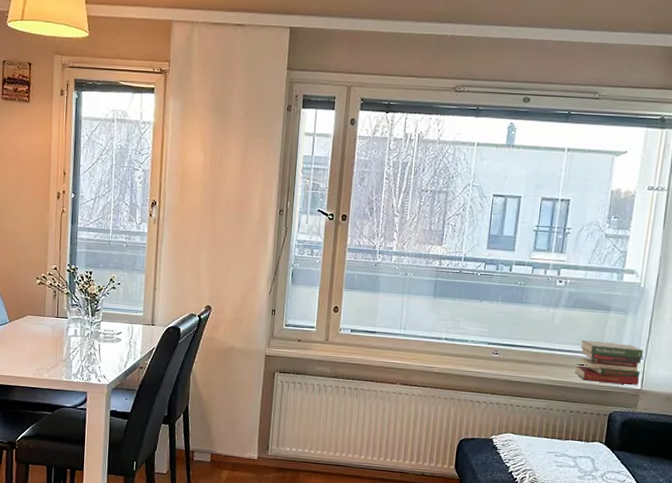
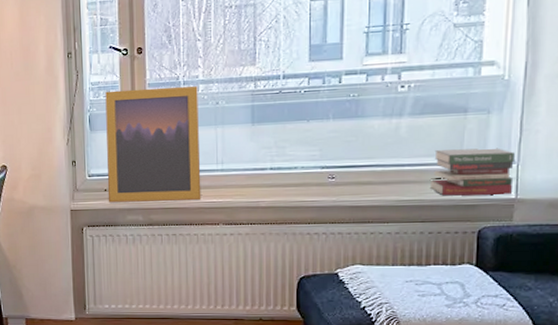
picture frame: none [300,250,391,360] -> present [105,85,201,203]

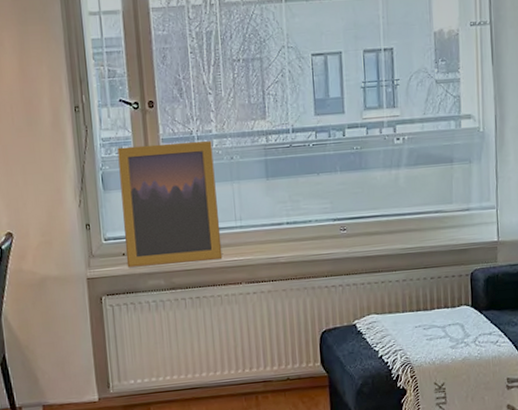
books: present [429,148,515,196] -> none [427,194,495,242]

